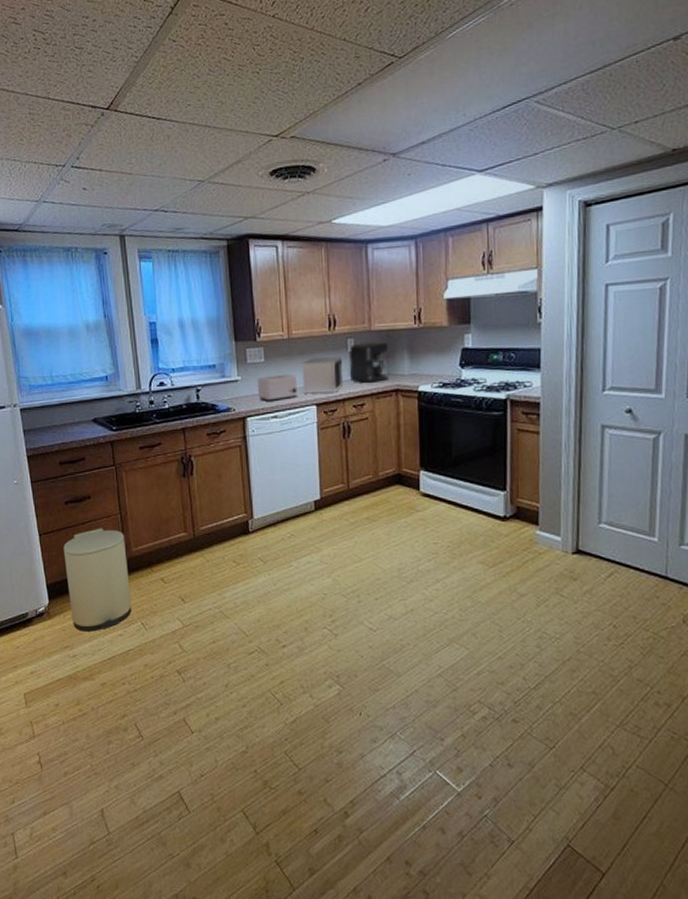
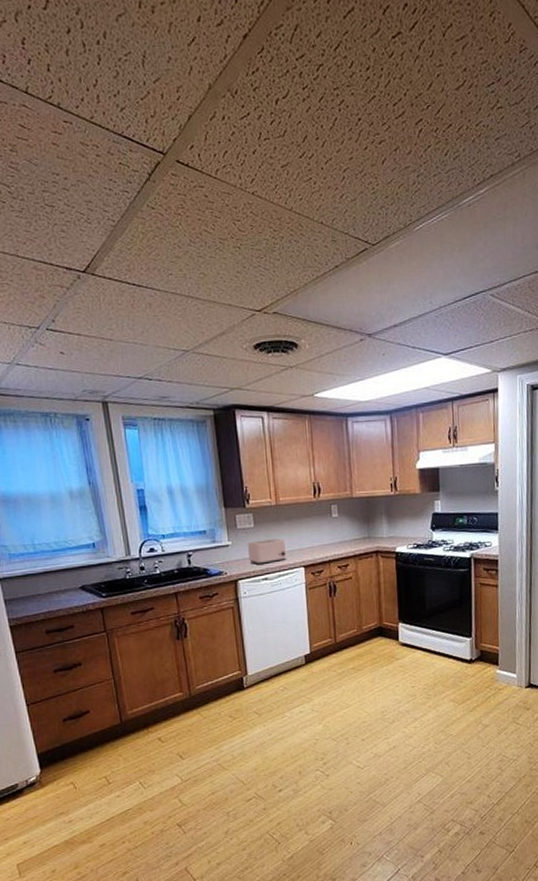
pedal bin: present [63,528,132,632] -> none [54,693,129,797]
microwave: present [302,357,344,394] -> none [289,522,329,557]
coffee maker: present [349,342,389,383] -> none [333,508,369,546]

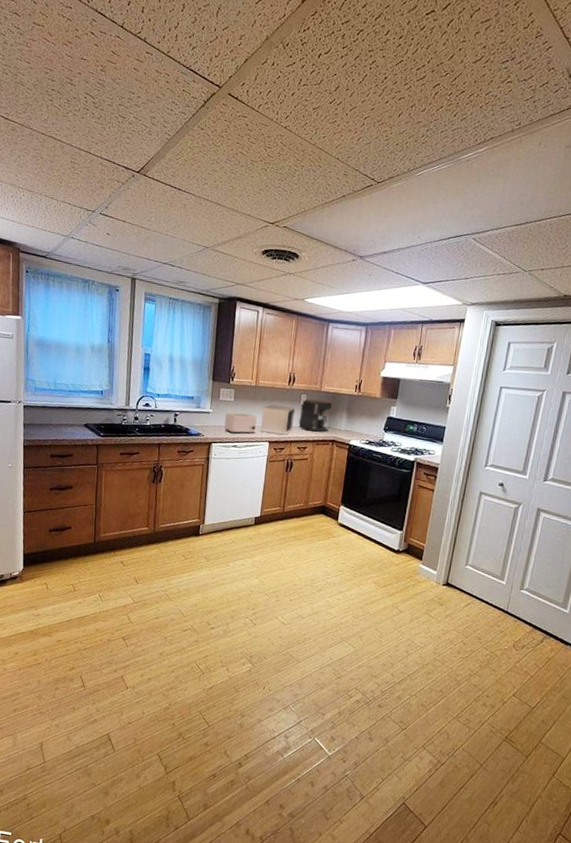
microwave: none [289,522,329,557] -> present [260,405,296,436]
coffee maker: none [333,508,369,546] -> present [299,400,333,432]

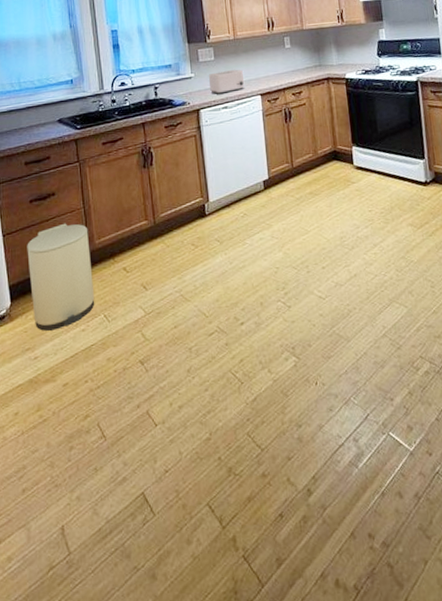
pedal bin: none [40,513,97,597] -> present [27,223,95,331]
microwave: present [260,405,296,436] -> none [246,52,283,86]
coffee maker: present [299,400,333,432] -> none [286,38,321,74]

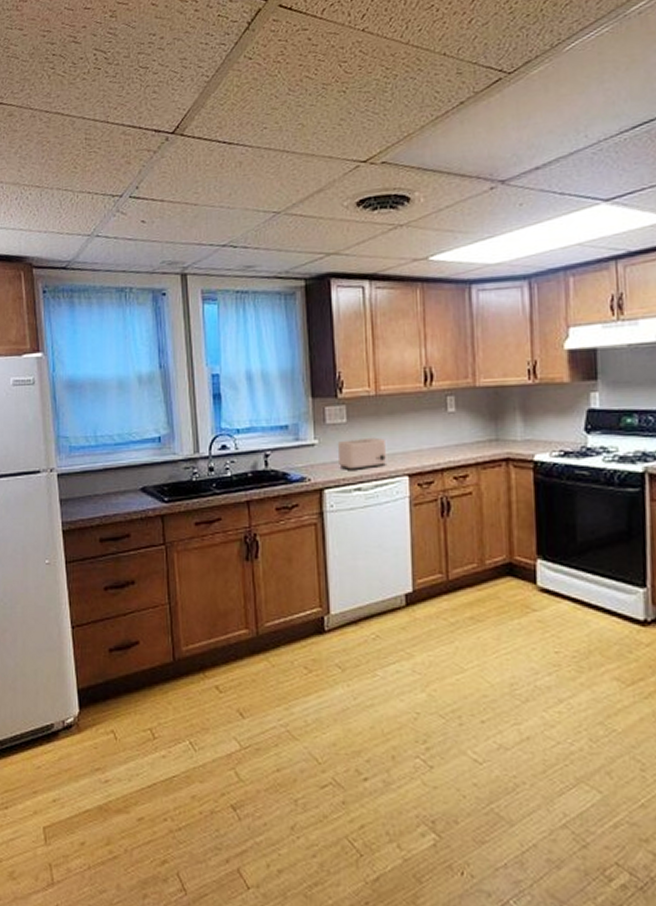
pedal bin: present [27,223,95,331] -> none [99,620,179,751]

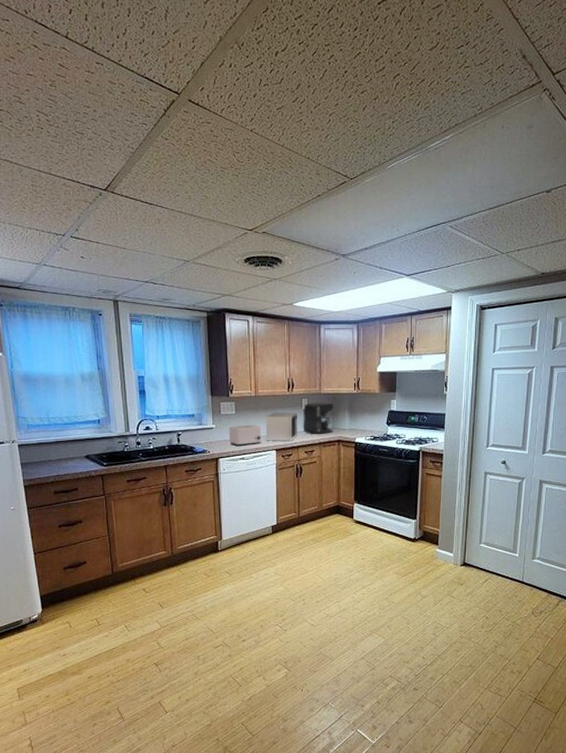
microwave: none [391,418,442,463] -> present [265,413,298,442]
coffee maker: none [449,400,497,450] -> present [304,402,334,434]

